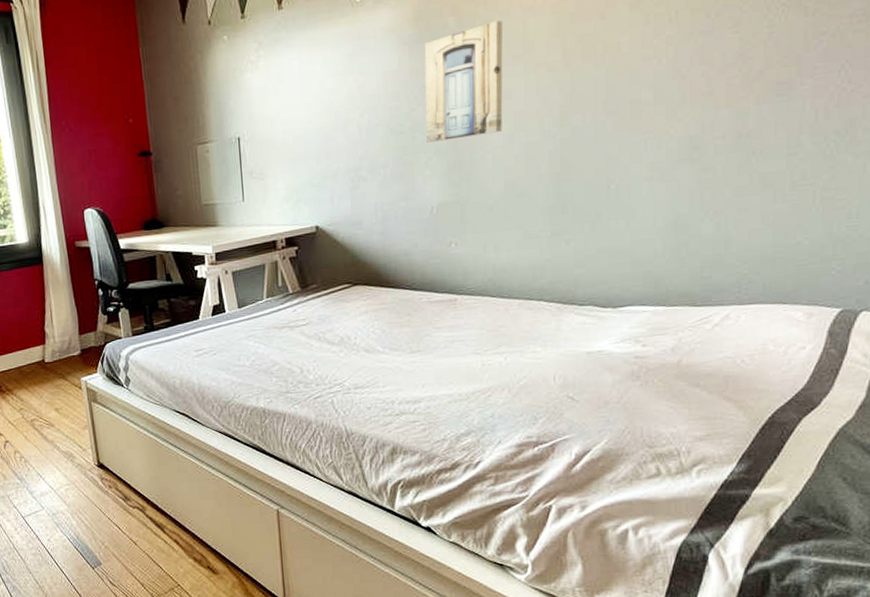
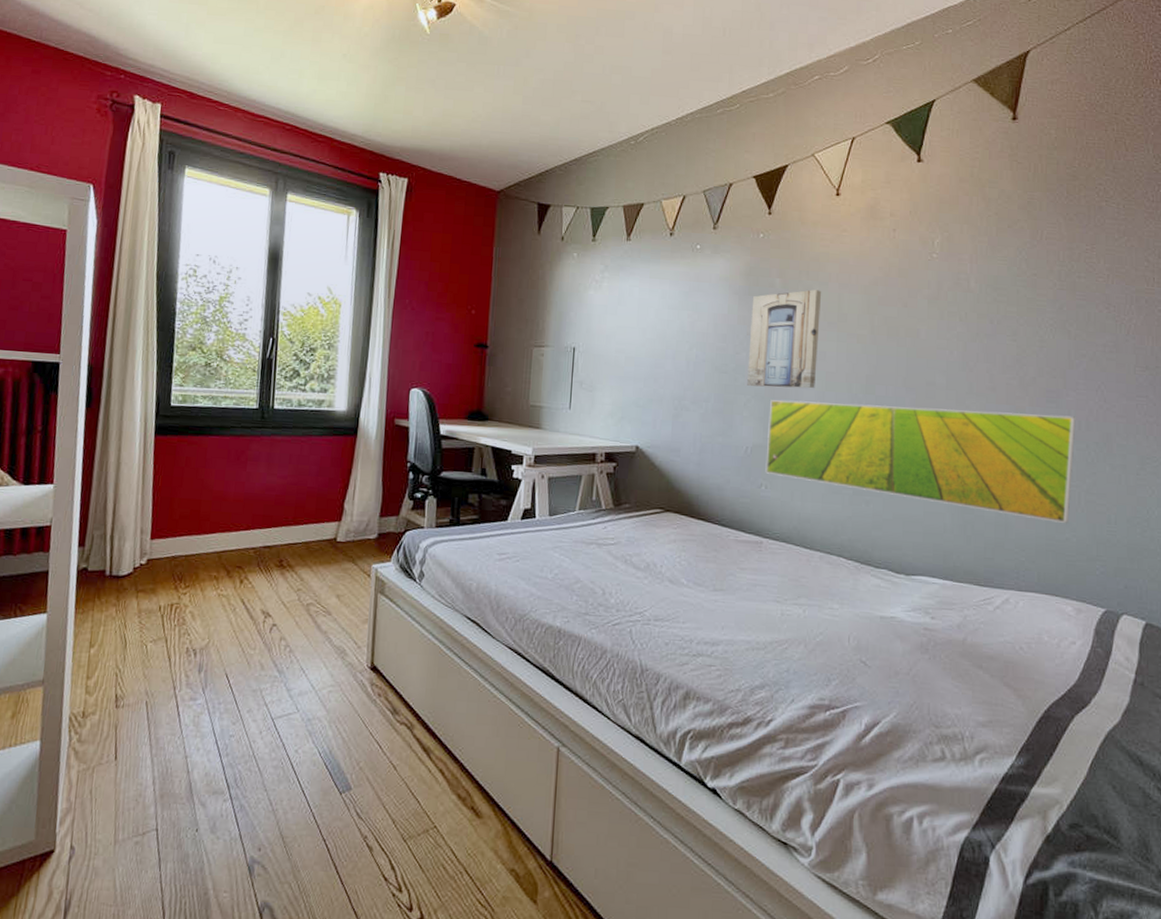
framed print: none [453,106,812,231] -> present [765,400,1076,524]

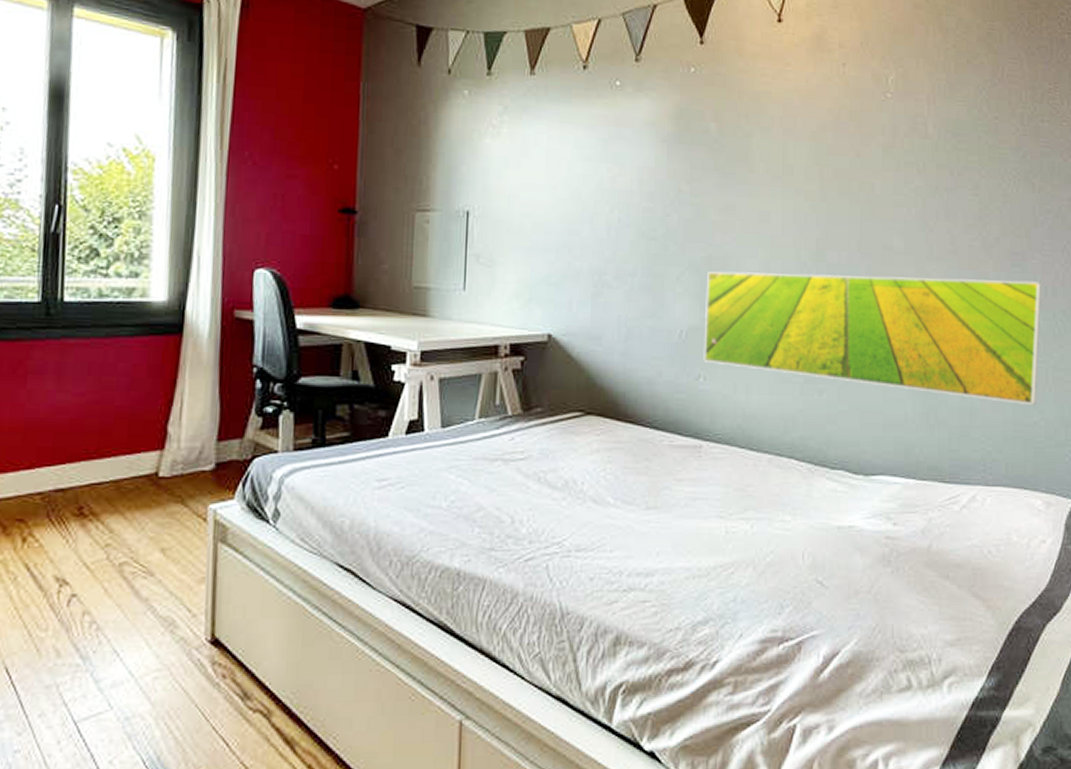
wall art: present [747,289,822,389] -> none [680,136,764,257]

